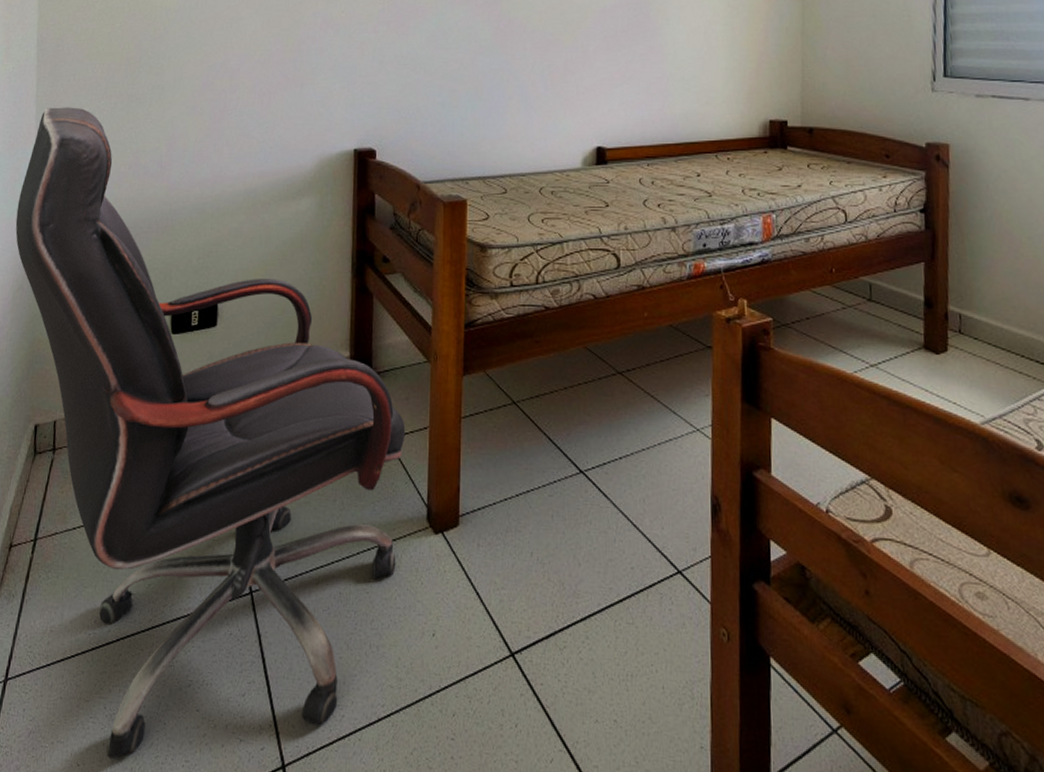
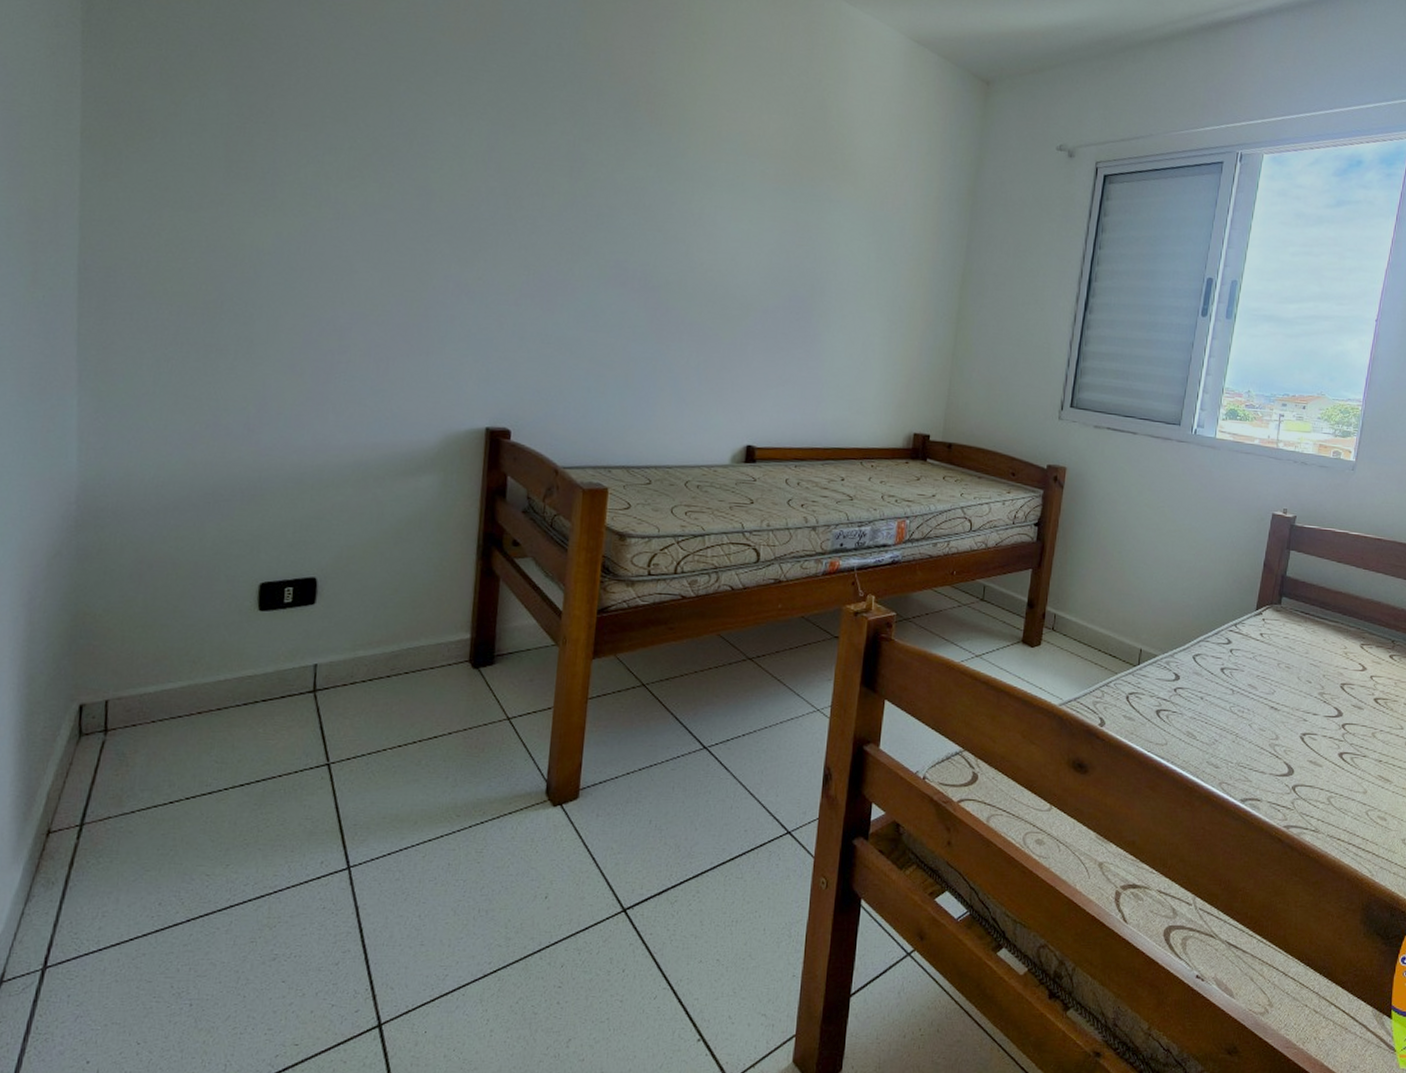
office chair: present [15,107,406,759] -> none [49,348,528,1034]

